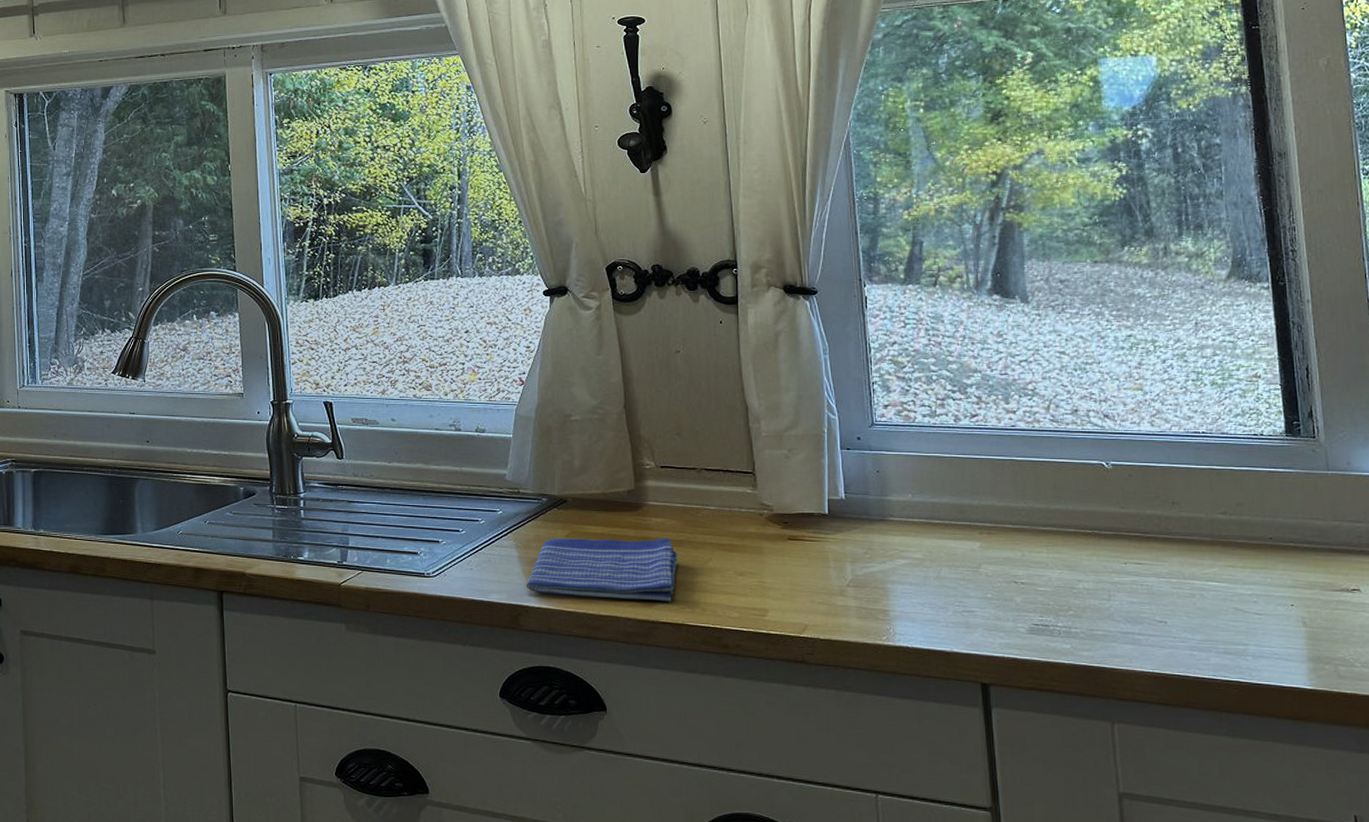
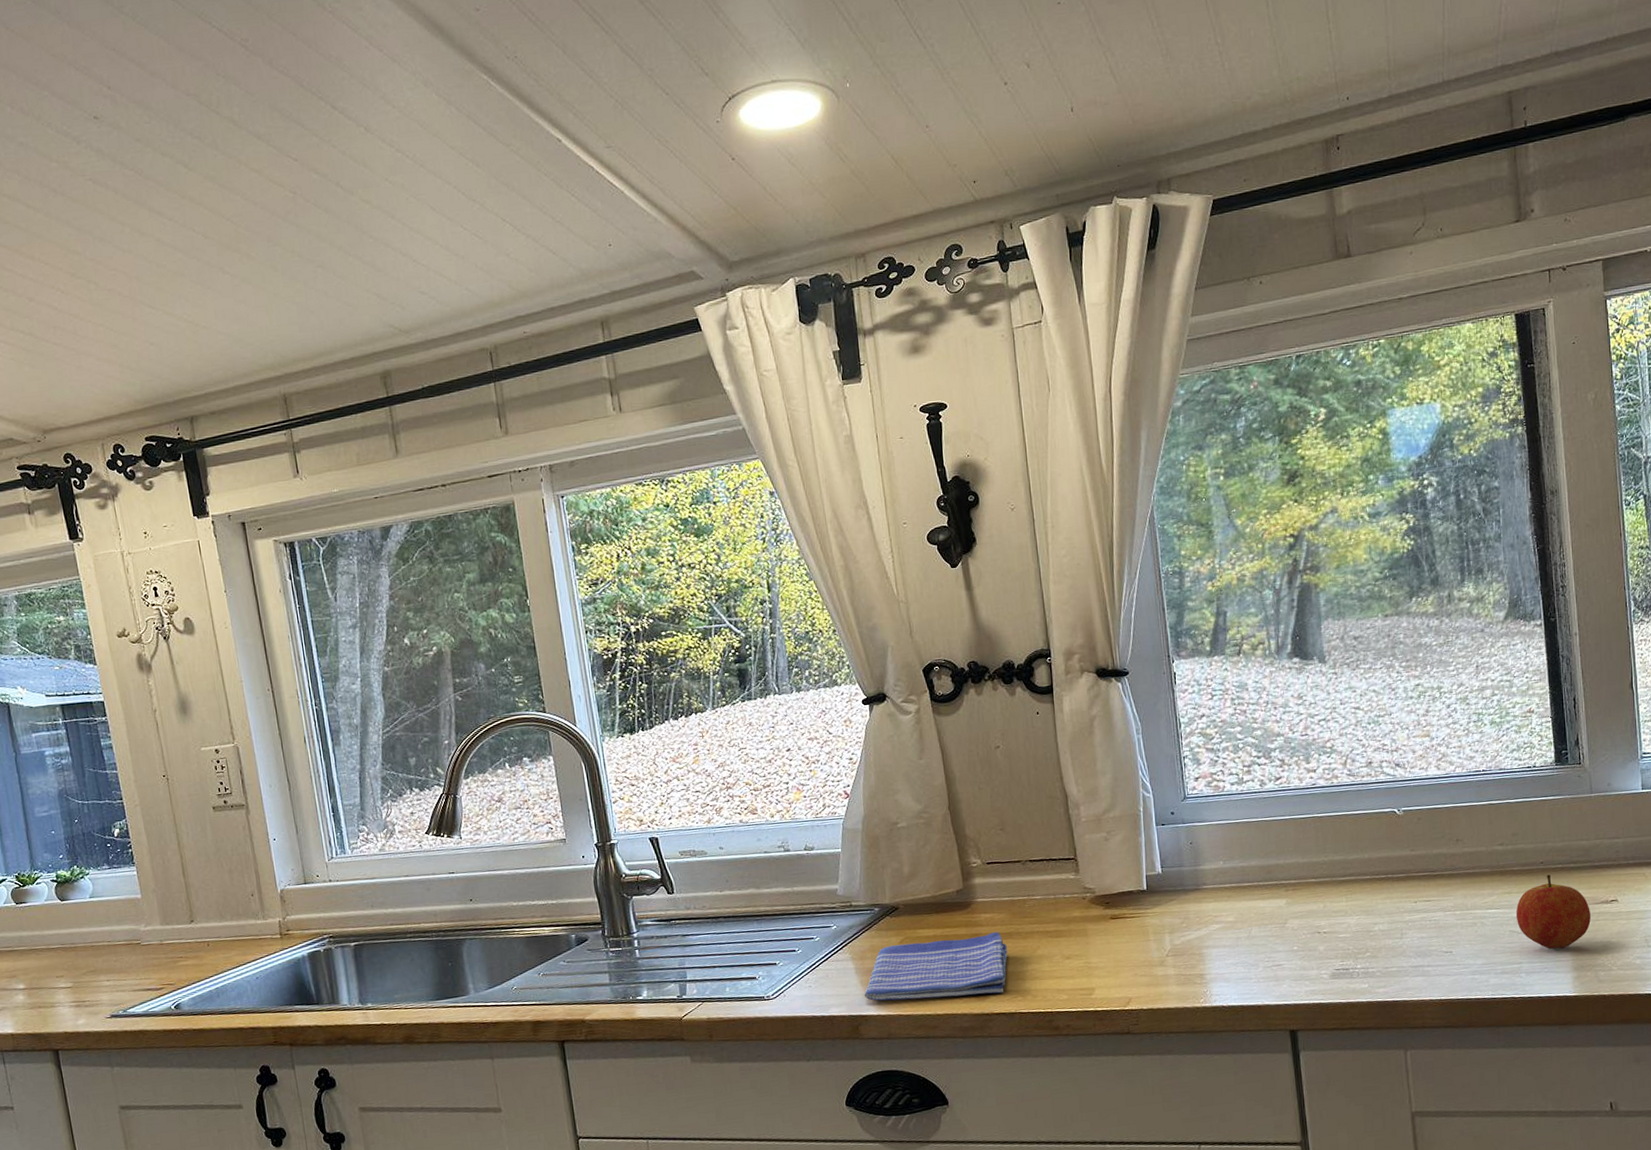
fruit: none [1240,552,1329,635] -> present [1515,874,1591,949]

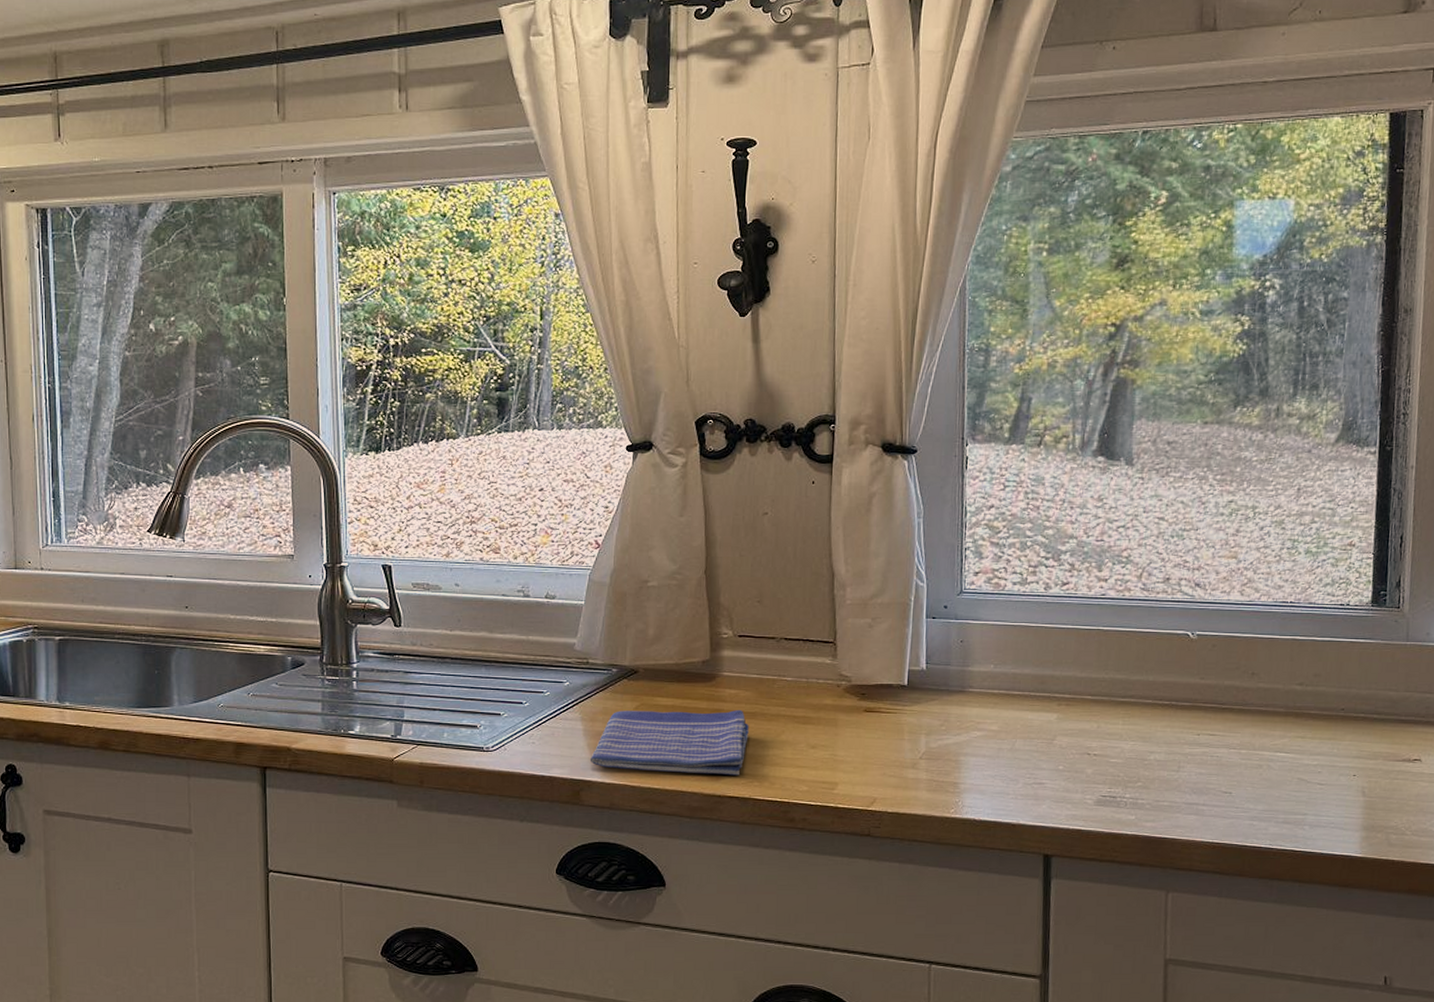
fruit: present [1515,874,1591,949] -> none [1306,723,1390,805]

